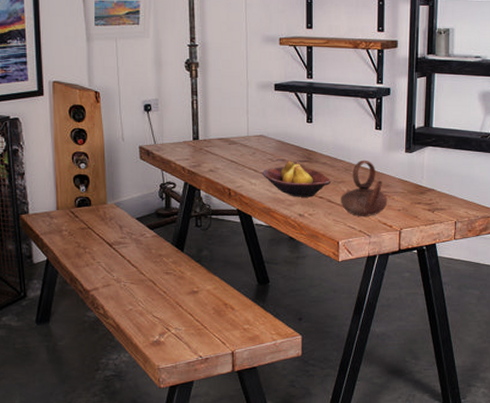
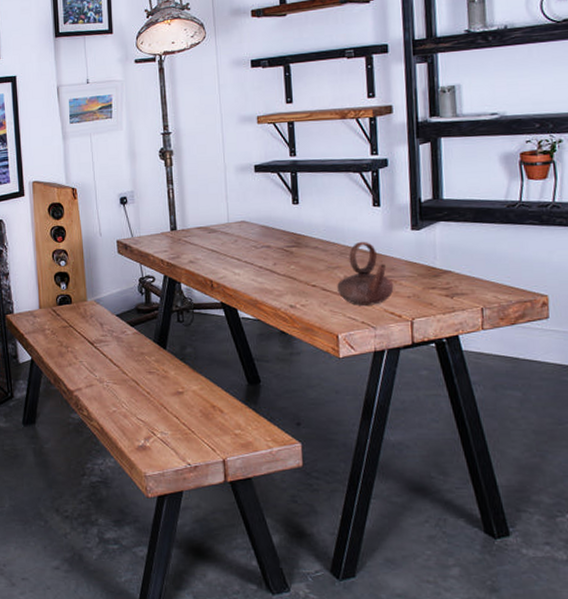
fruit bowl: present [263,161,332,197] -> none [246,247,325,287]

